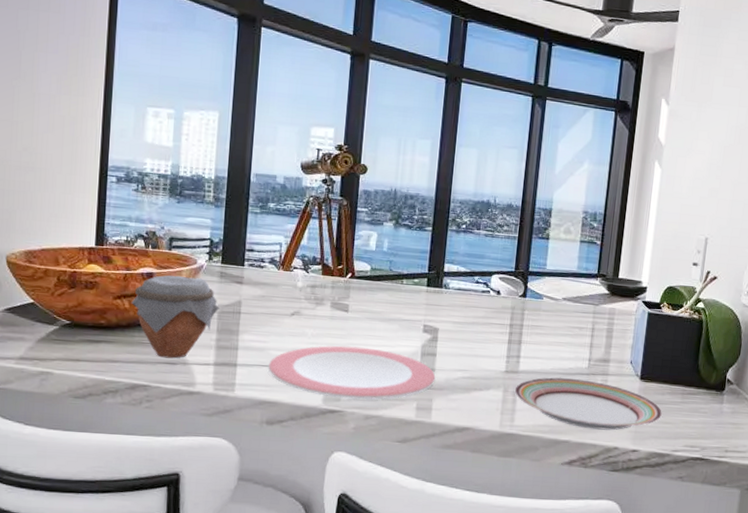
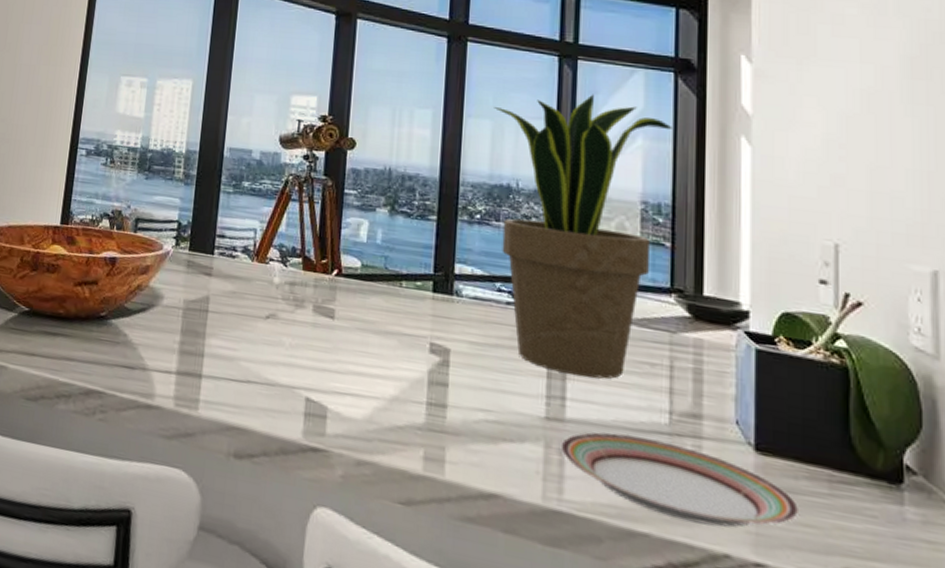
jar: present [131,275,220,359] -> none [91,261,186,362]
plate: present [268,345,436,400] -> none [237,360,449,441]
potted plant: none [480,128,610,341] -> present [494,94,672,379]

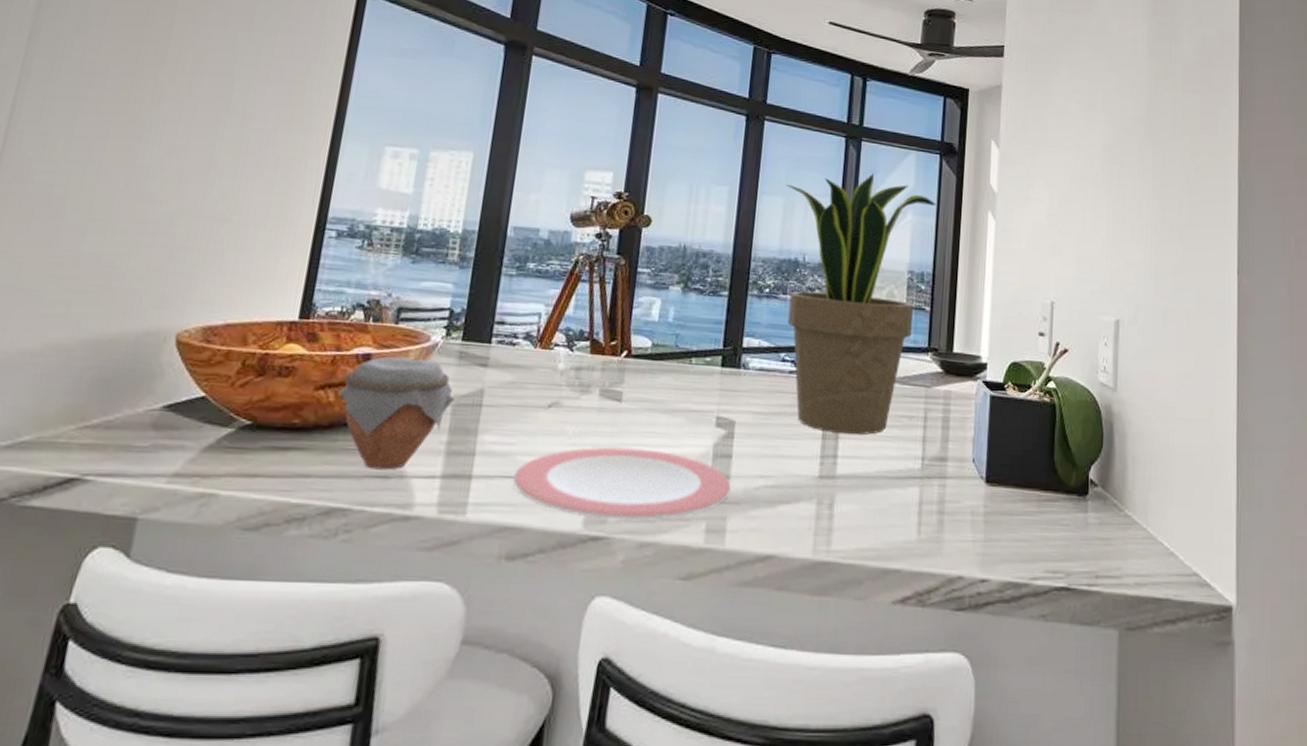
jar: none [91,261,186,362] -> present [338,356,456,470]
plate: none [237,360,449,441] -> present [512,447,731,521]
plate: present [560,432,798,527] -> none [830,482,1015,553]

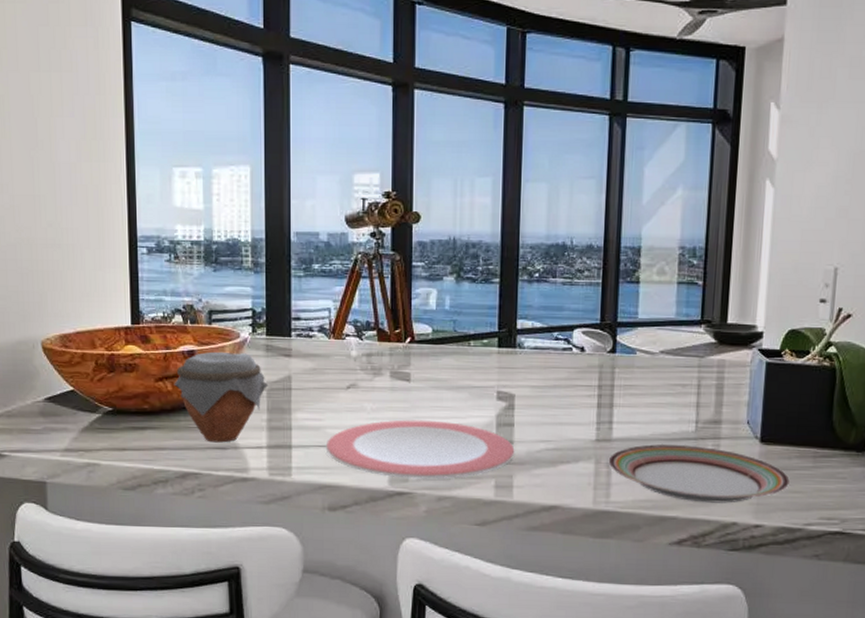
potted plant: present [786,173,936,435] -> none [550,150,709,403]
plate: none [830,482,1015,553] -> present [608,443,790,503]

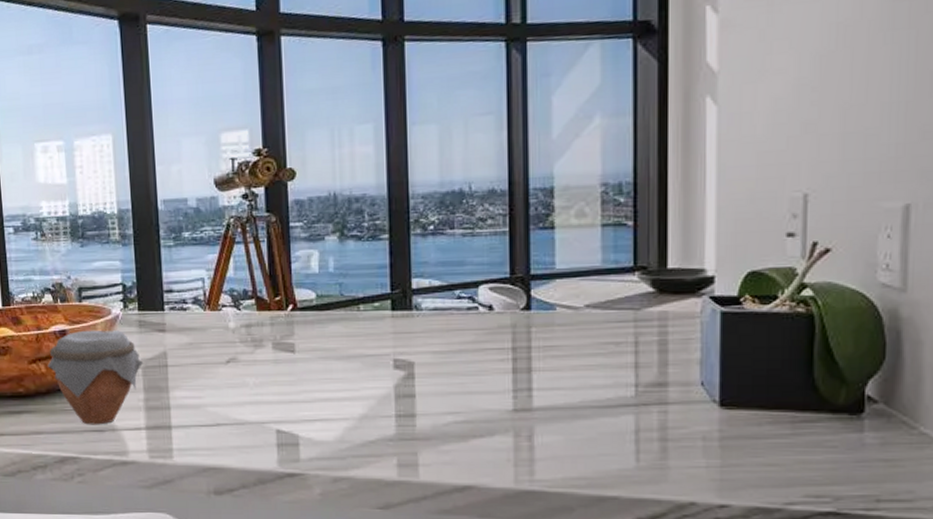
plate: present [325,420,515,479] -> none [207,394,418,459]
plate: present [608,443,790,503] -> none [529,412,761,480]

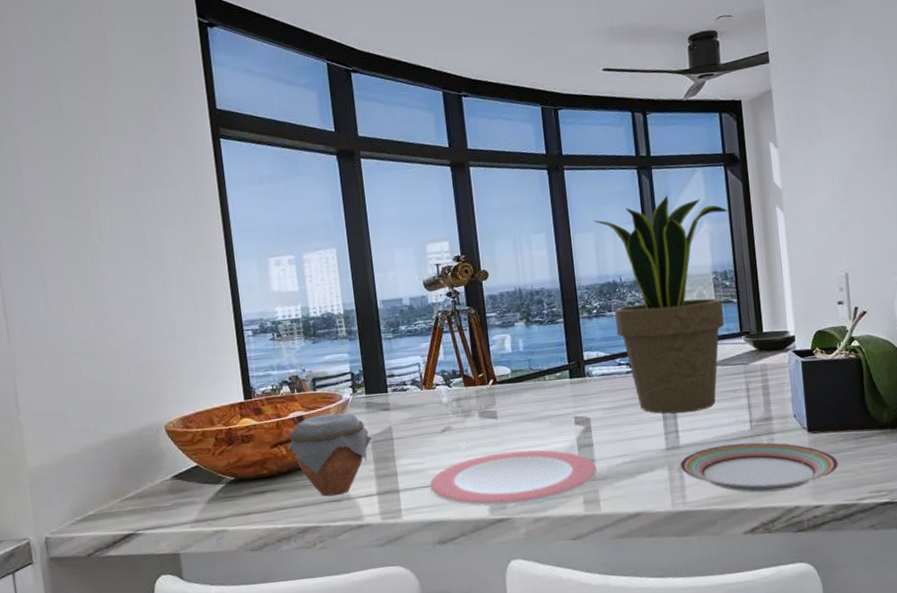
plate: none [207,394,418,459] -> present [429,450,598,506]
potted plant: none [439,77,632,367] -> present [593,195,728,414]
plate: none [529,412,761,480] -> present [679,442,839,492]

